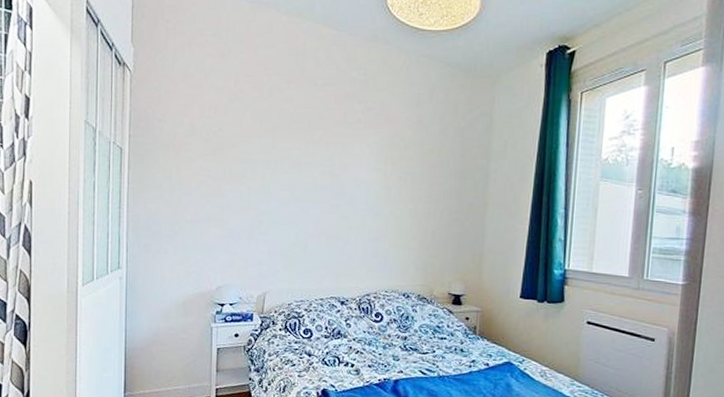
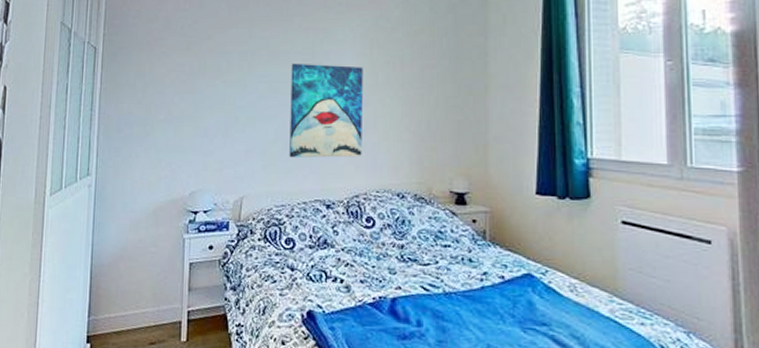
wall art: none [308,173,378,261] -> present [289,63,363,158]

